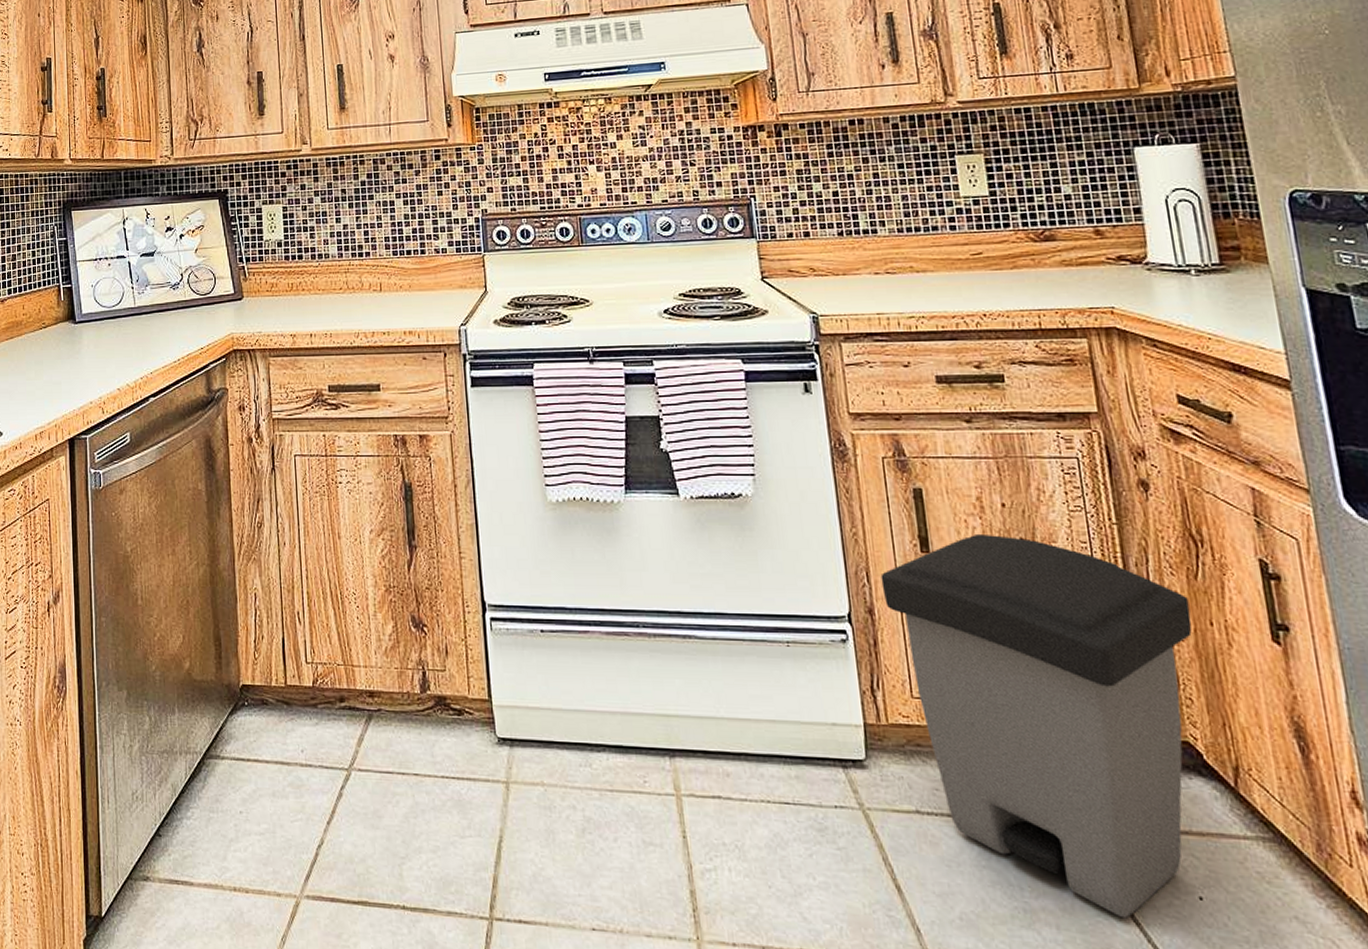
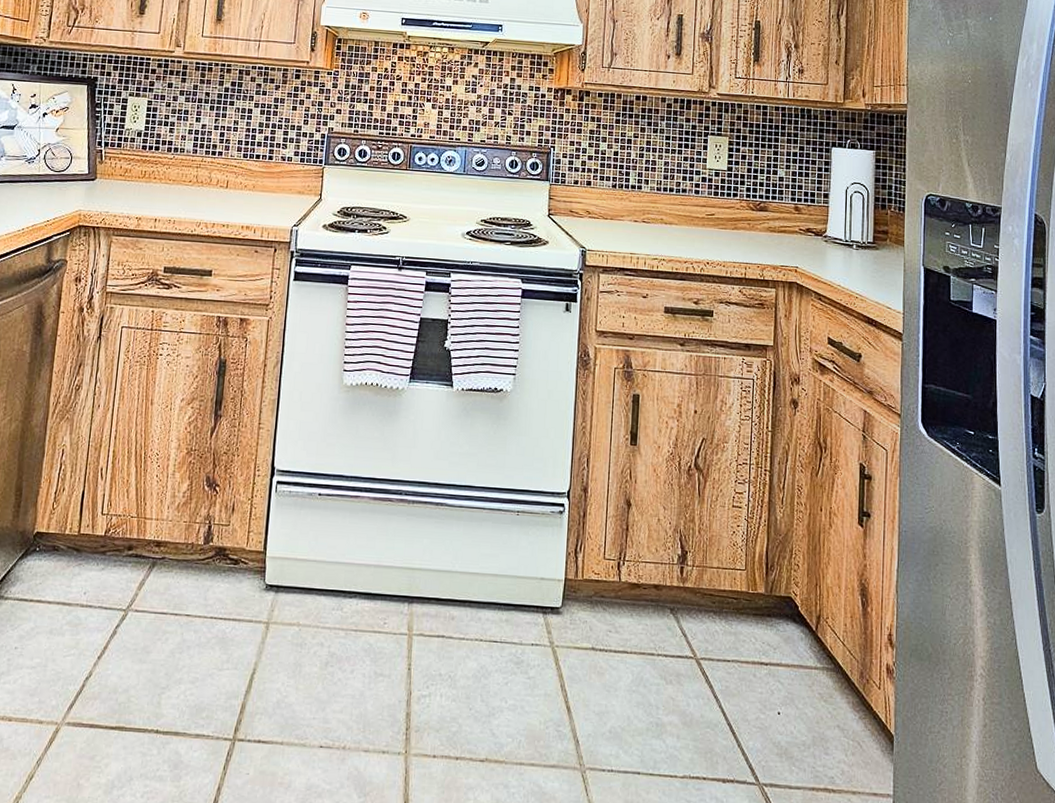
trash can: present [880,533,1192,919] -> none [597,432,809,729]

